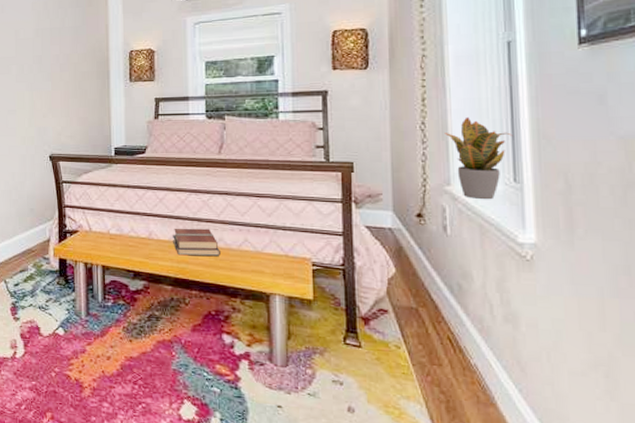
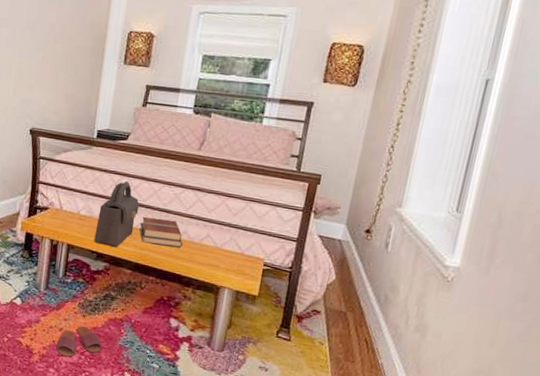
slippers: none [106,352,154,388] -> present [56,326,102,357]
handbag: none [128,194,169,264] -> present [94,181,140,248]
potted plant: present [445,116,513,200] -> none [409,146,467,225]

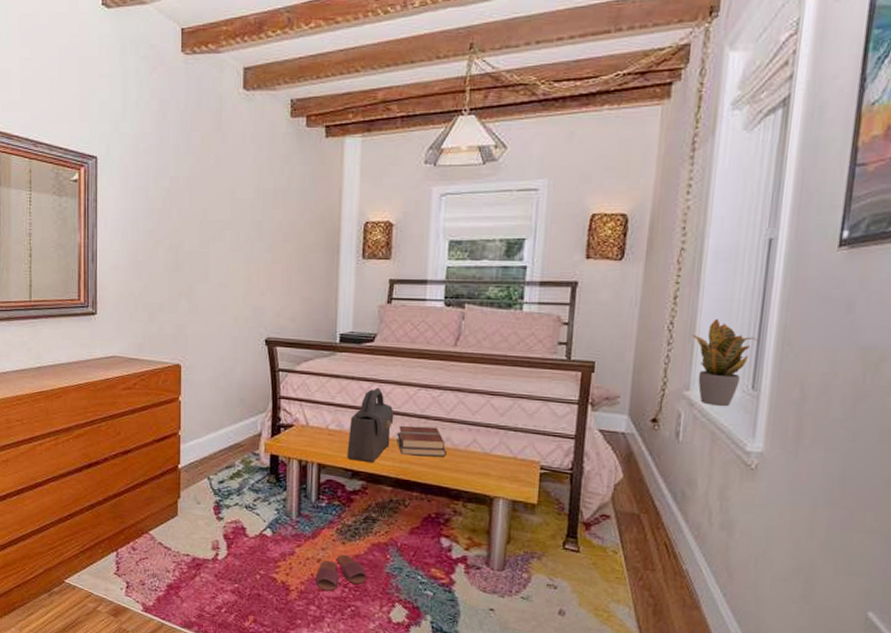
potted plant: none [409,146,467,225] -> present [692,318,758,407]

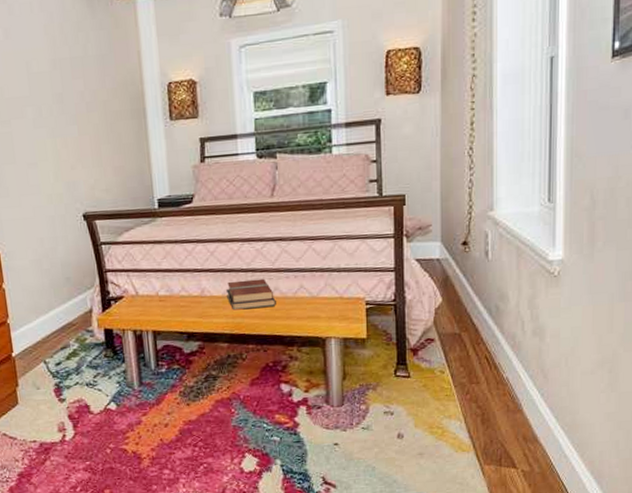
slippers: present [315,554,367,591] -> none [165,415,215,453]
handbag: present [347,387,394,463] -> none [178,247,222,323]
potted plant: present [692,318,758,407] -> none [490,138,550,223]

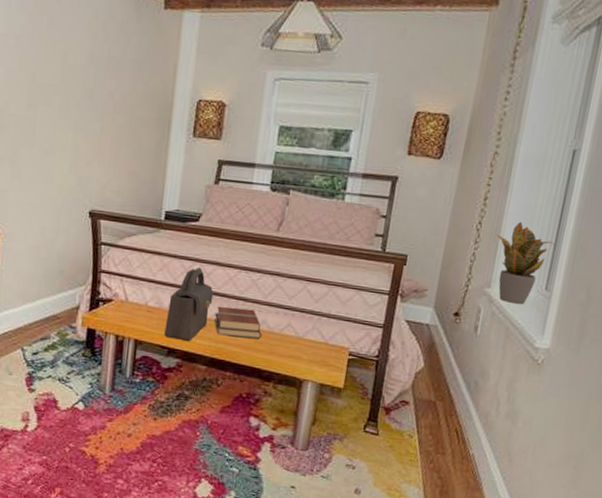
handbag: none [178,247,222,323] -> present [164,267,214,342]
potted plant: none [490,138,550,223] -> present [497,221,555,305]

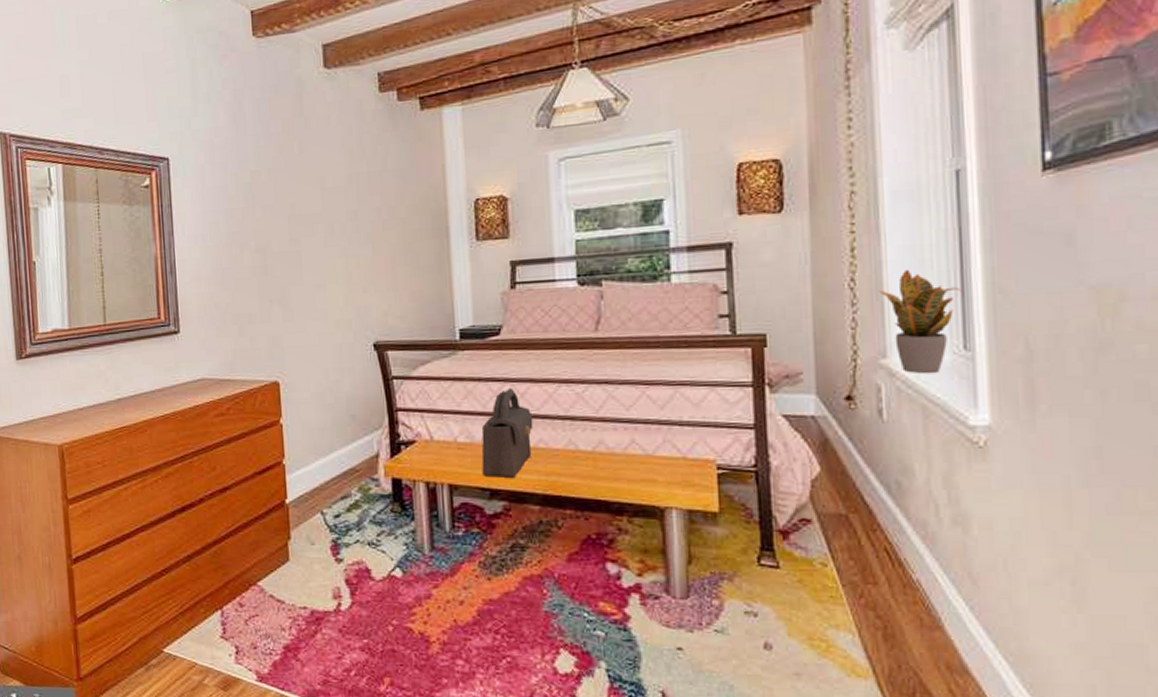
books: present [214,306,262,339] -> none [539,429,601,466]

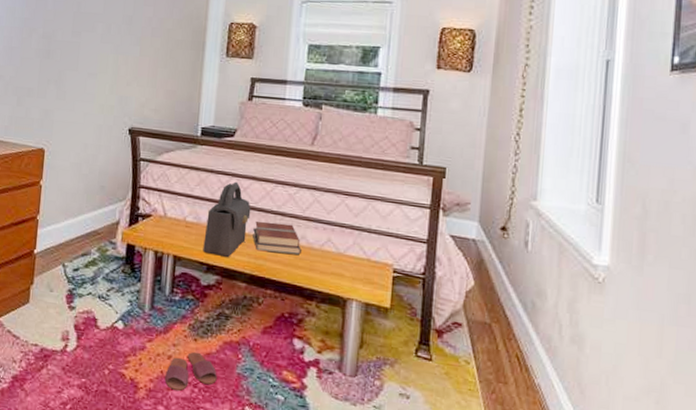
slippers: none [459,593,521,640] -> present [164,351,217,391]
books: none [539,429,601,466] -> present [253,220,301,255]
potted plant: present [879,269,962,375] -> none [537,132,600,219]

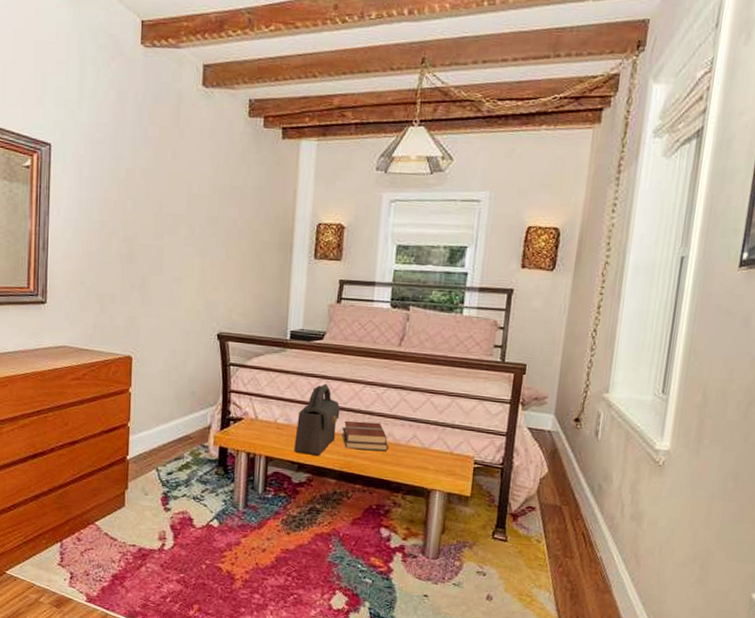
slippers: present [164,351,217,391] -> none [259,544,309,580]

